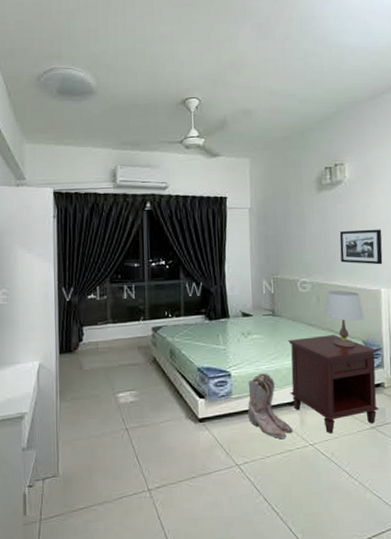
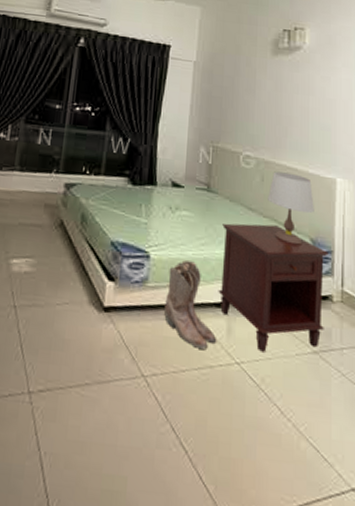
picture frame: present [339,229,383,265] -> none [293,103,342,150]

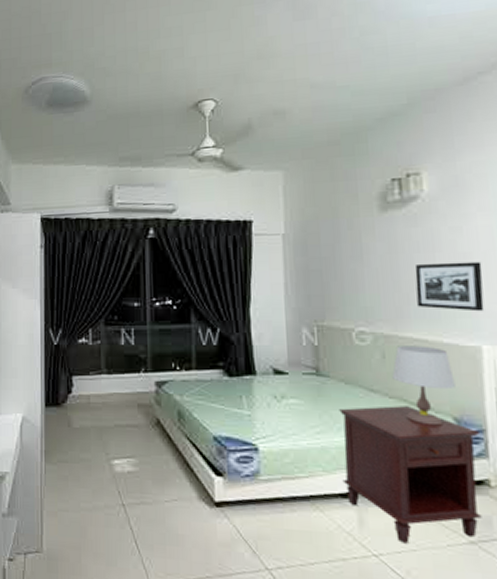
boots: present [164,260,216,349] -> none [282,451,346,541]
picture frame: none [293,103,342,150] -> present [414,261,485,312]

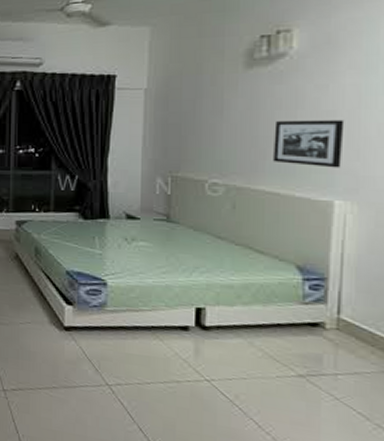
nightstand: present [339,406,482,544] -> none [183,252,321,373]
table lamp: present [392,345,456,426] -> none [241,197,302,273]

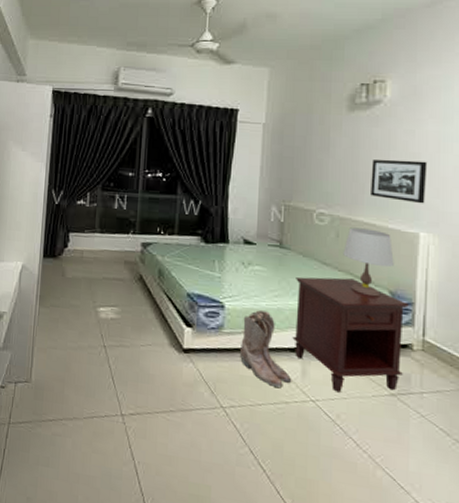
boots: none [126,287,182,366] -> present [240,310,291,387]
nightstand: none [183,252,321,373] -> present [292,277,409,393]
table lamp: none [241,197,302,273] -> present [343,227,394,297]

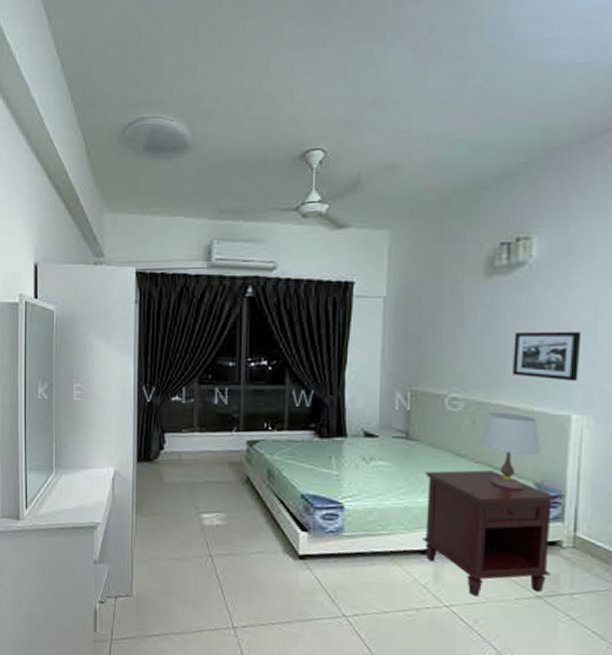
boots: present [240,310,291,387] -> none [363,510,421,593]

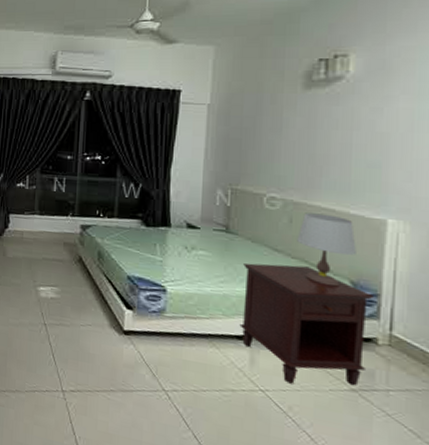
picture frame: present [513,331,582,382] -> none [329,140,398,188]

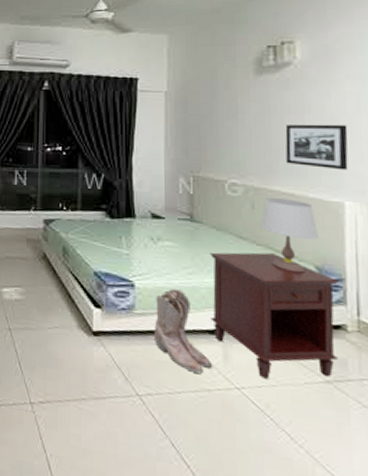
boots: none [183,295,238,375] -> present [154,289,212,373]
picture frame: none [329,140,398,188] -> present [285,124,348,171]

